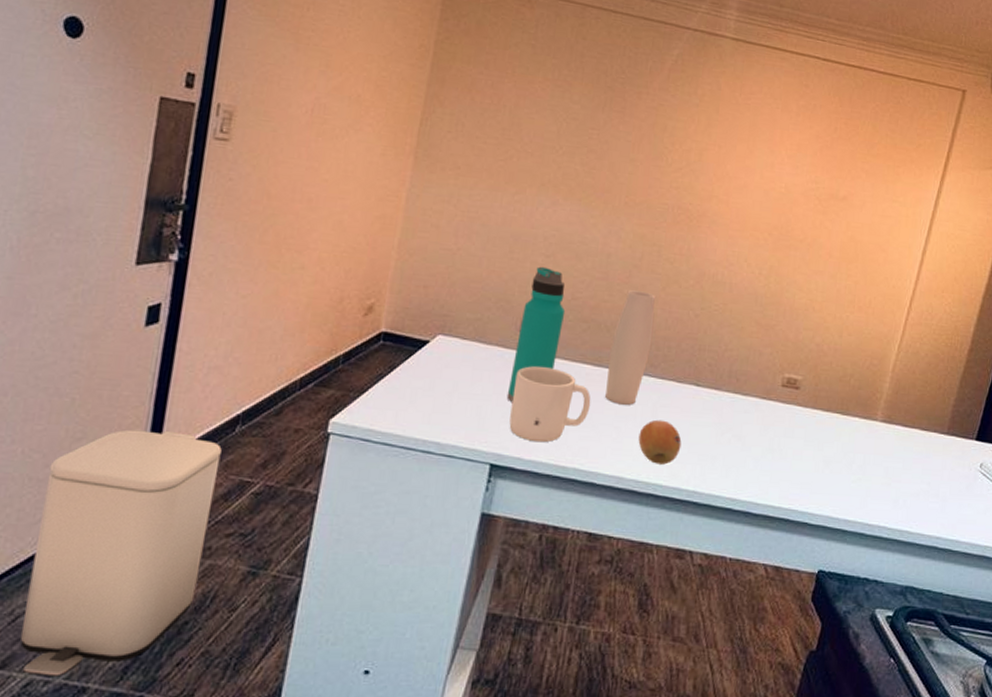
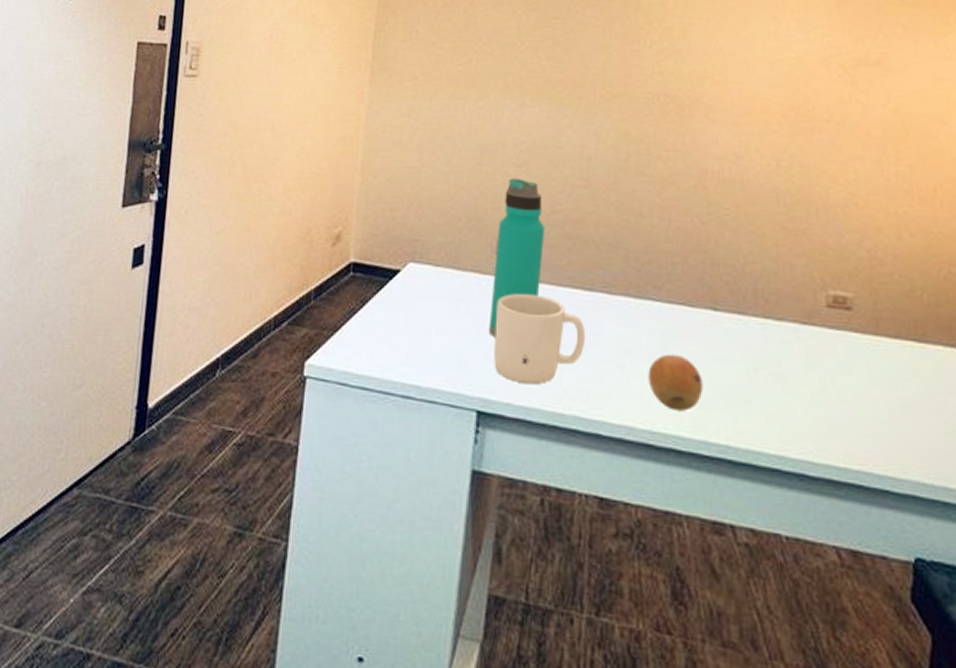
pedal bin: present [20,429,222,677] -> none [33,376,204,640]
vase: present [605,290,656,405] -> none [602,198,652,337]

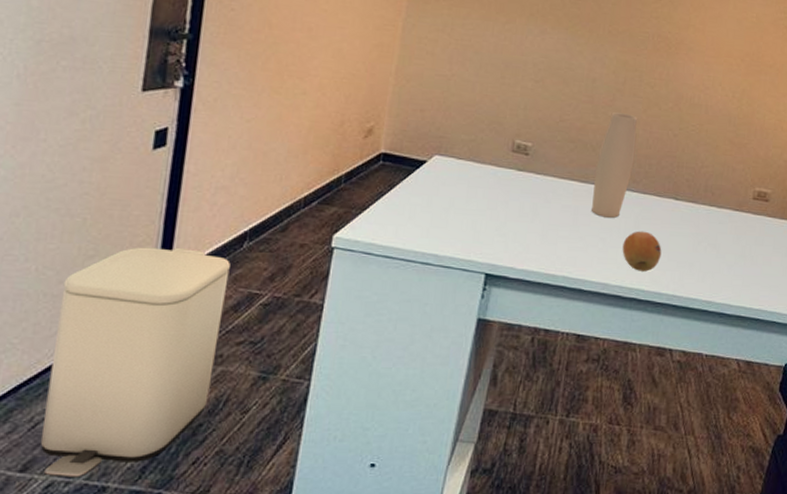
pedal bin: none [33,376,204,640] -> present [40,247,230,478]
water bottle: present [488,178,546,337] -> none [500,91,554,216]
mug: present [494,294,586,385] -> none [502,183,579,253]
vase: none [602,198,652,337] -> present [592,112,638,218]

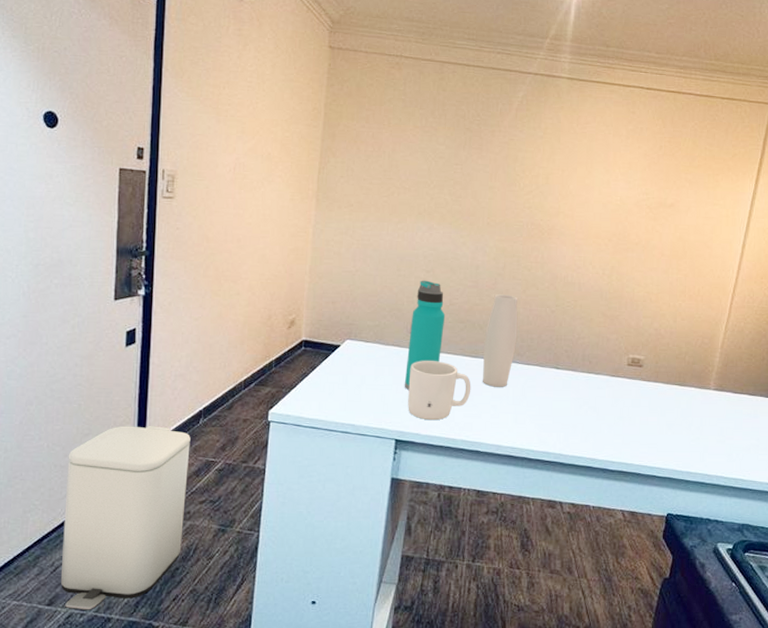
water bottle: none [500,91,554,216] -> present [404,280,446,390]
mug: none [502,183,579,253] -> present [408,361,471,421]
fruit: present [622,231,662,272] -> none [512,398,547,434]

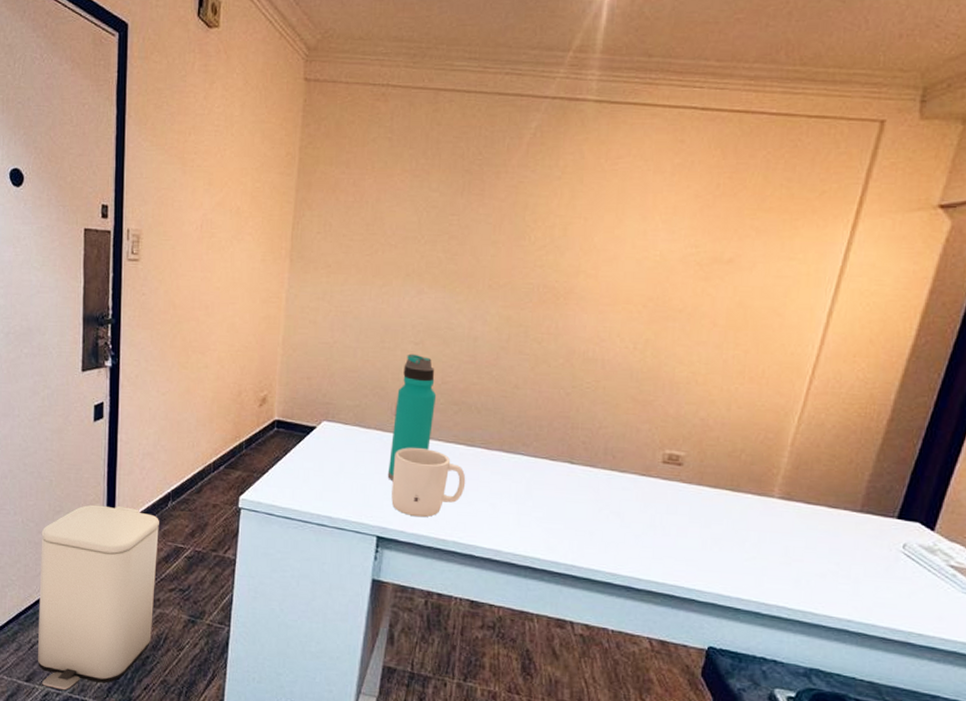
vase: present [483,294,518,387] -> none [480,372,525,483]

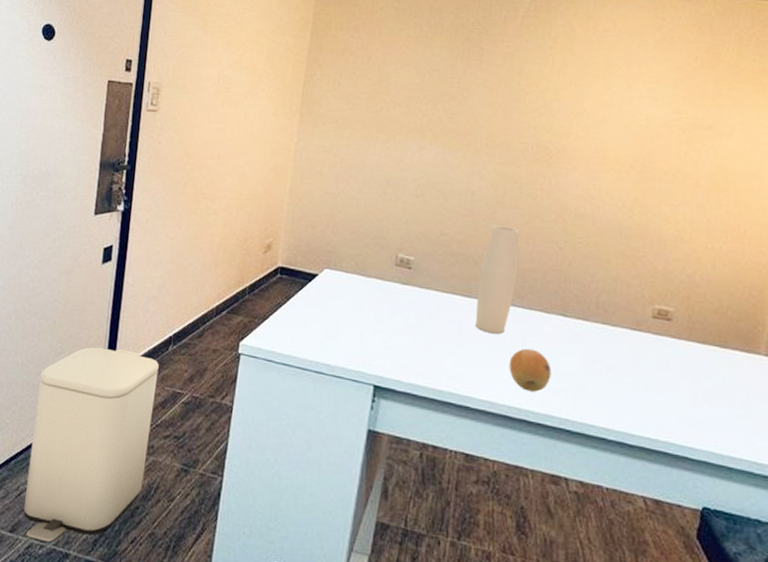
water bottle: present [387,353,437,481] -> none [386,205,435,329]
mug: present [391,447,466,518] -> none [389,297,463,367]
vase: none [480,372,525,483] -> present [476,225,520,334]
fruit: none [514,496,558,539] -> present [509,348,552,392]

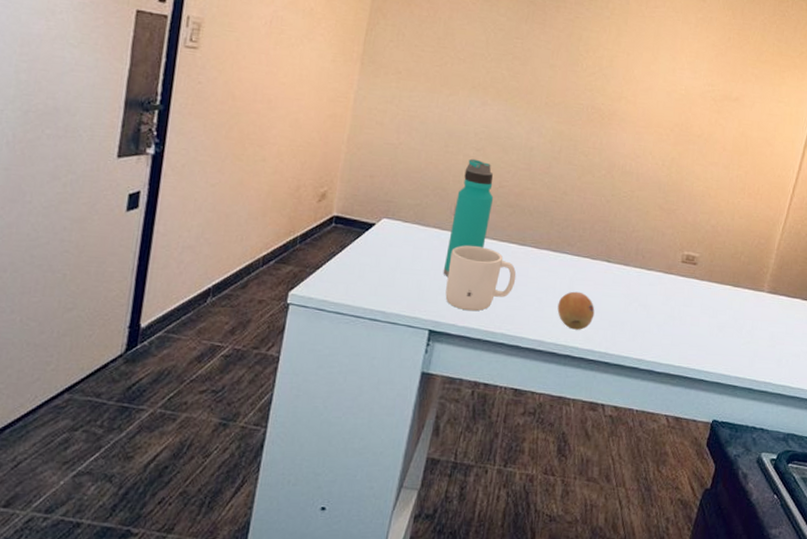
pedal bin: present [23,347,159,543] -> none [22,301,195,514]
water bottle: none [386,205,435,329] -> present [443,158,494,276]
mug: none [389,297,463,367] -> present [445,245,516,311]
vase: present [476,225,520,334] -> none [529,179,573,279]

